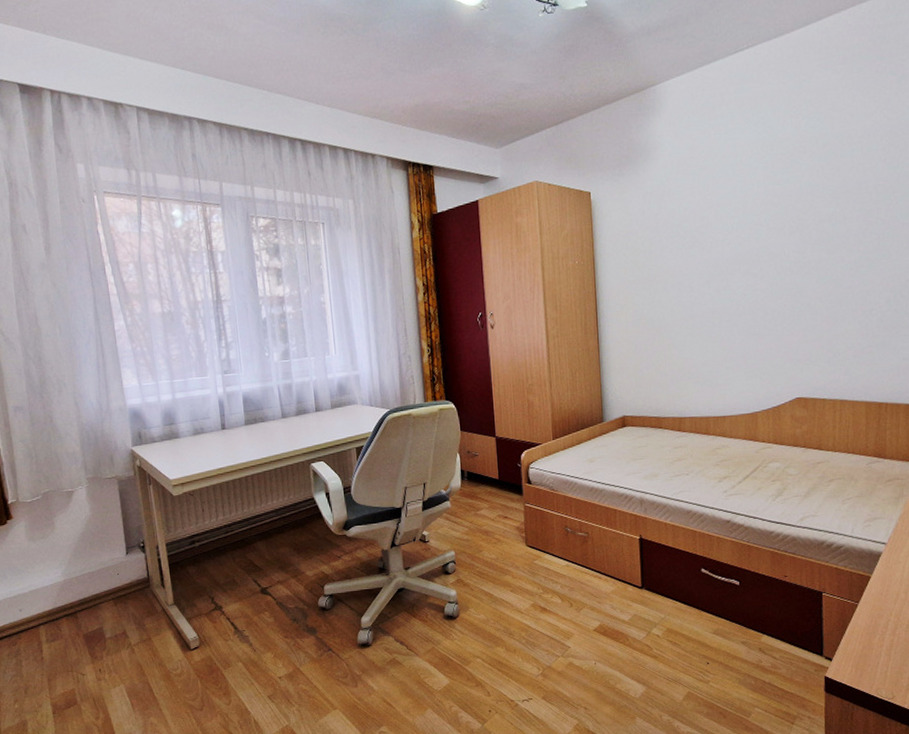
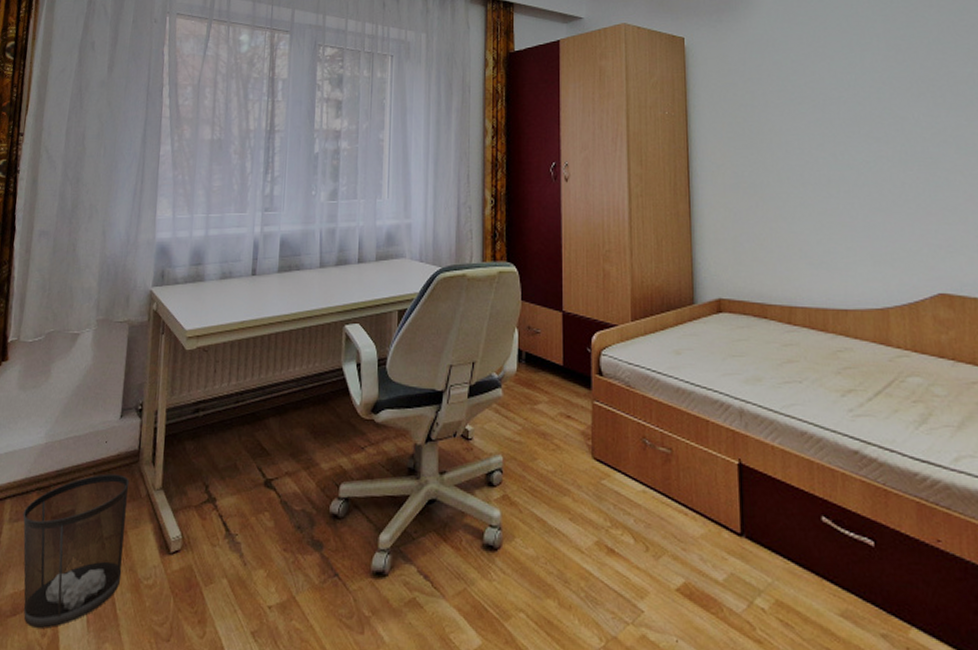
waste bin: none [57,597,154,714] -> present [22,473,130,629]

